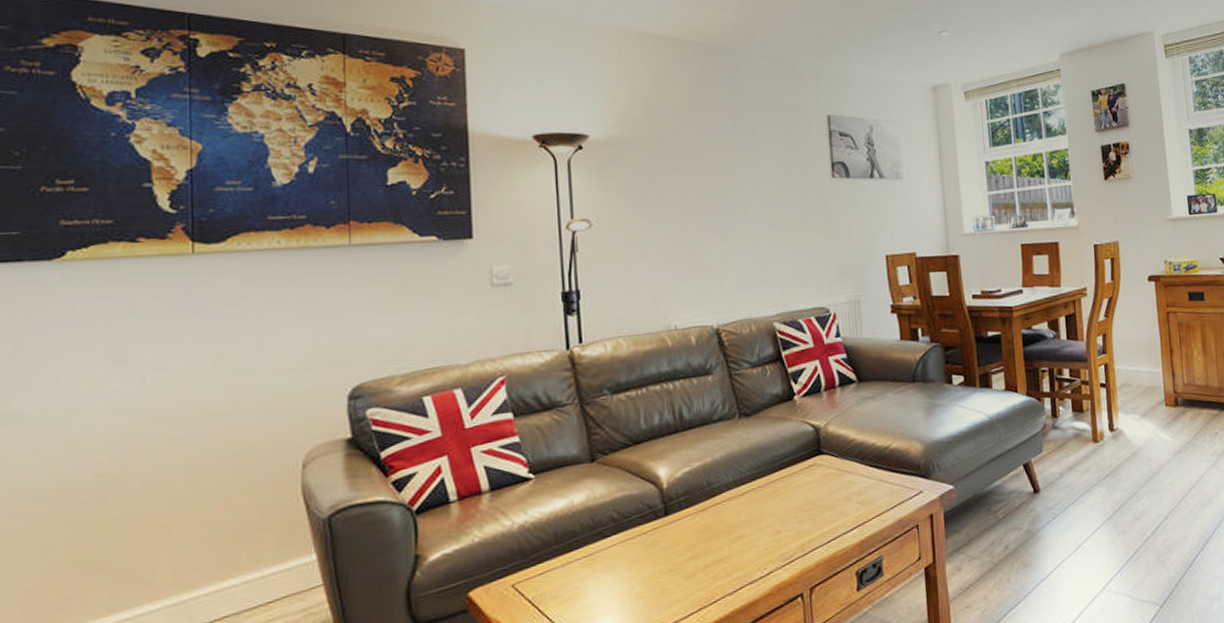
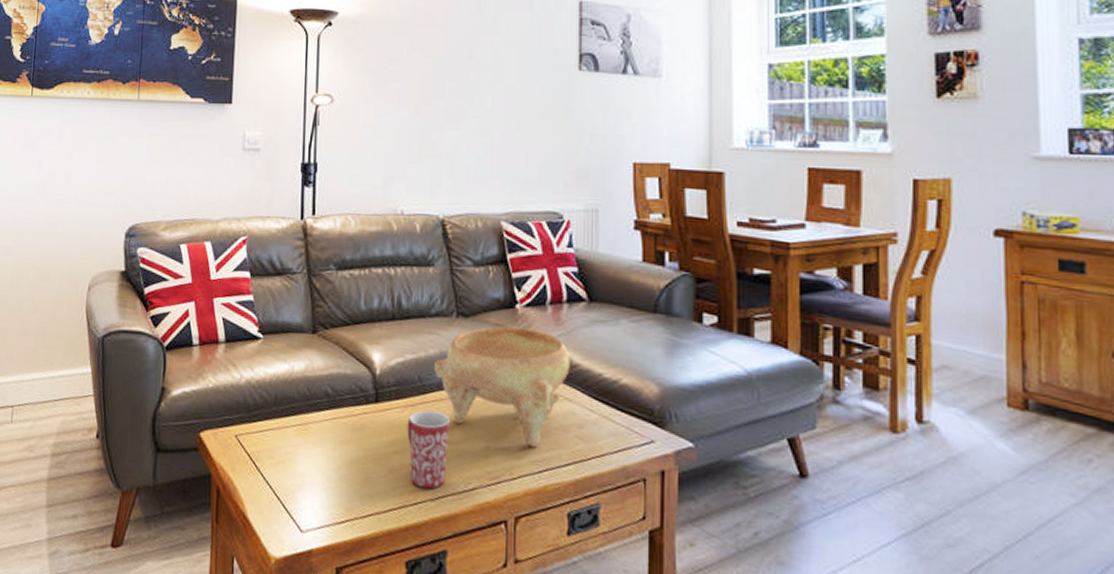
mug: none [699,510,743,586] -> present [407,410,451,489]
decorative bowl: none [721,415,847,522] -> present [434,326,570,448]

